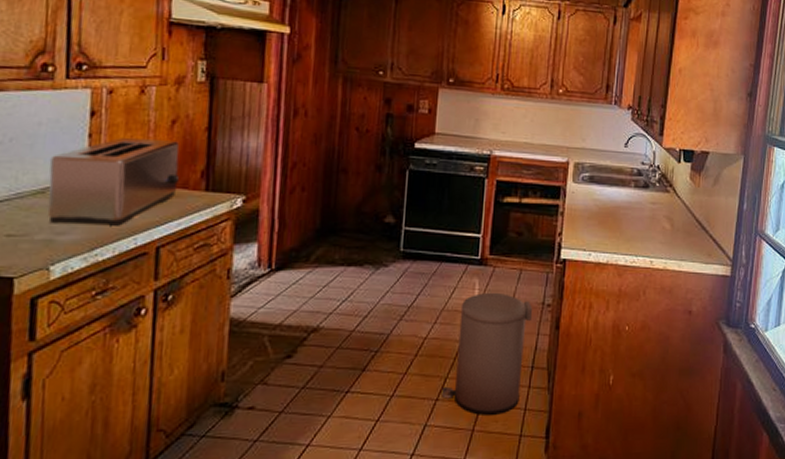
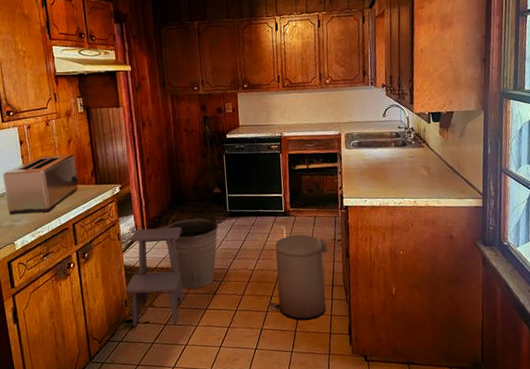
step stool: none [224,265,329,414] -> present [125,226,184,327]
bucket: none [301,257,386,361] -> present [165,218,219,289]

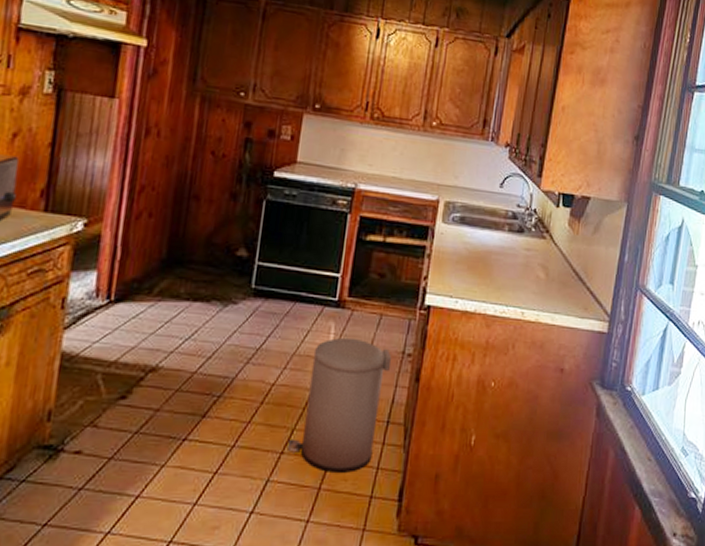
step stool: present [125,226,184,327] -> none [51,295,173,460]
bucket: present [165,218,219,289] -> none [141,291,235,405]

